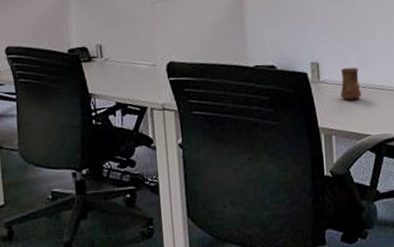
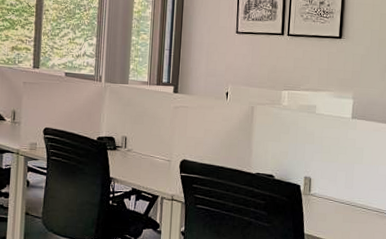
cup: present [340,67,362,100] -> none [327,185,345,214]

